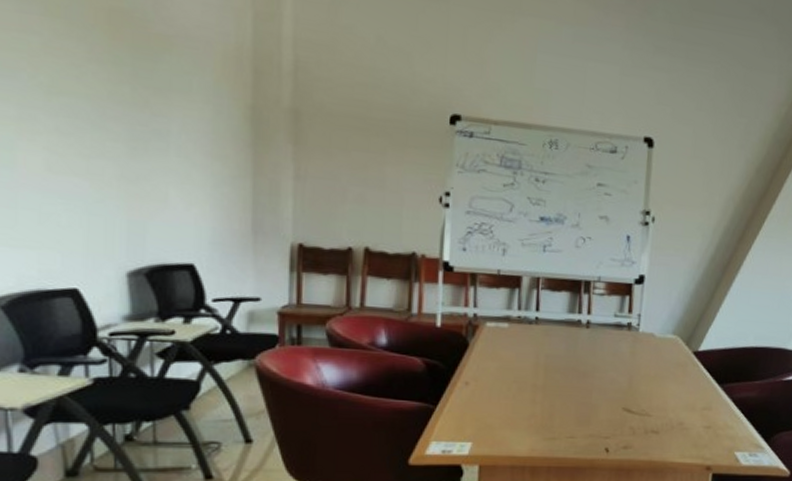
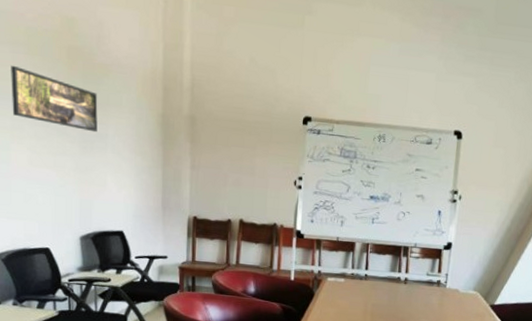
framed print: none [17,29,155,128] -> present [11,65,98,133]

